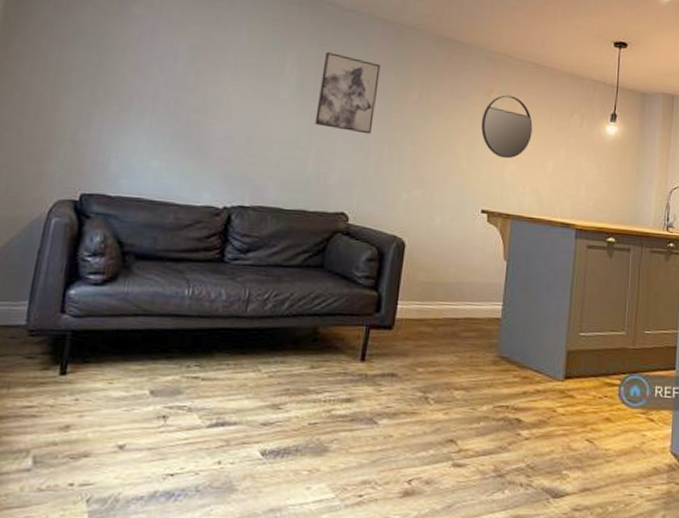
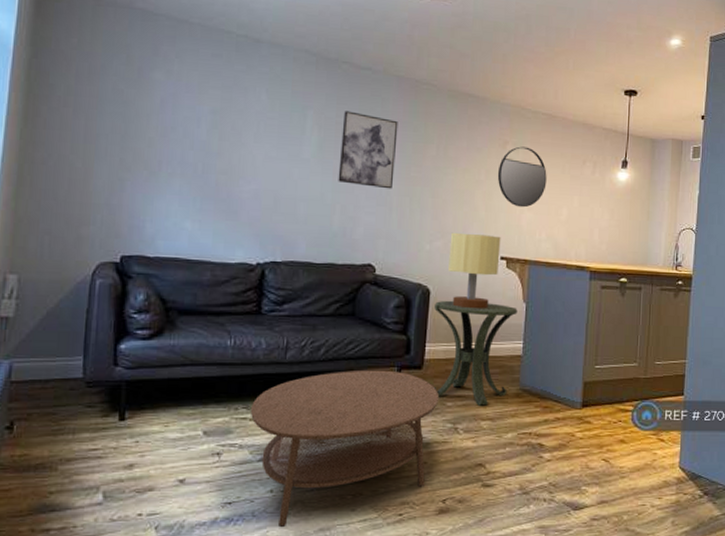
coffee table: none [203,328,410,506] -> present [251,370,440,528]
side table: none [404,254,498,374] -> present [433,300,518,406]
table lamp: none [426,182,483,266] -> present [448,232,501,309]

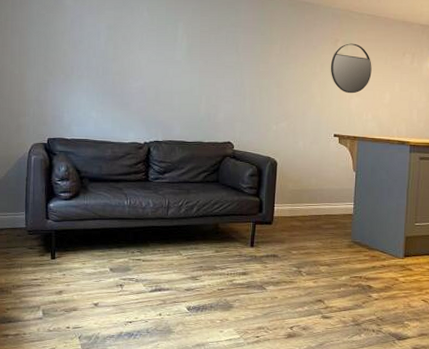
coffee table: present [251,370,440,528] -> none [144,224,287,342]
wall art: present [338,111,398,189] -> none [203,21,249,82]
side table: present [433,300,518,406] -> none [281,170,349,254]
table lamp: present [448,232,501,309] -> none [292,115,334,177]

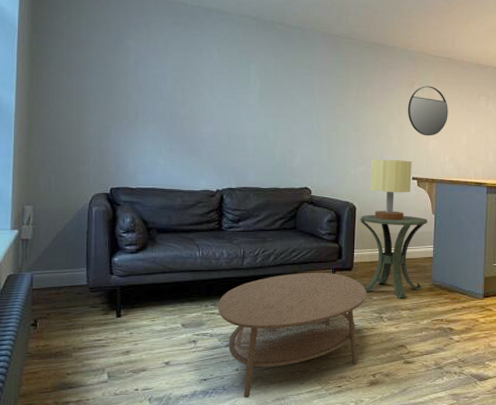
coffee table: none [144,224,287,342] -> present [218,272,367,398]
side table: none [281,170,349,254] -> present [360,214,428,299]
table lamp: none [292,115,334,177] -> present [370,159,412,221]

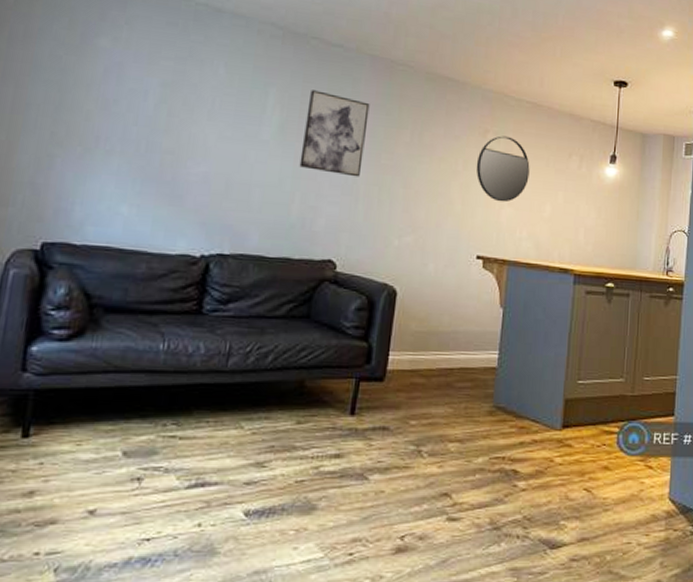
coffee table: present [218,272,367,398] -> none [181,381,403,570]
wall art: none [278,63,324,126] -> present [299,90,370,177]
side table: present [360,214,428,299] -> none [396,303,494,425]
table lamp: present [370,159,412,221] -> none [418,227,478,314]

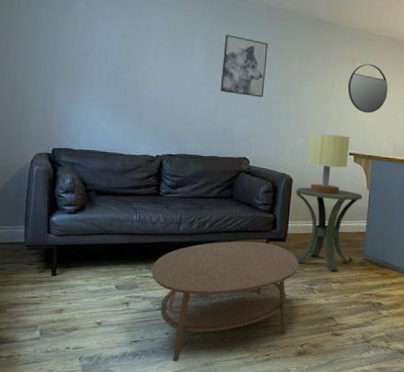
coffee table: none [181,381,403,570] -> present [152,241,299,362]
side table: none [396,303,494,425] -> present [294,187,363,272]
table lamp: none [418,227,478,314] -> present [307,133,350,195]

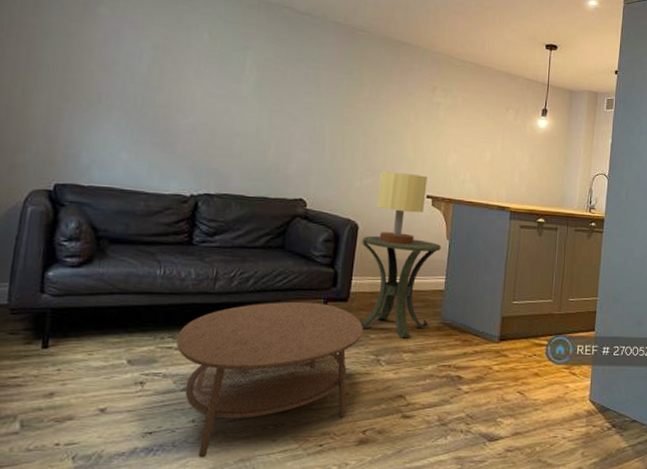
wall art: present [220,35,268,98] -> none [274,52,334,128]
home mirror: present [347,63,388,113] -> none [426,92,473,150]

